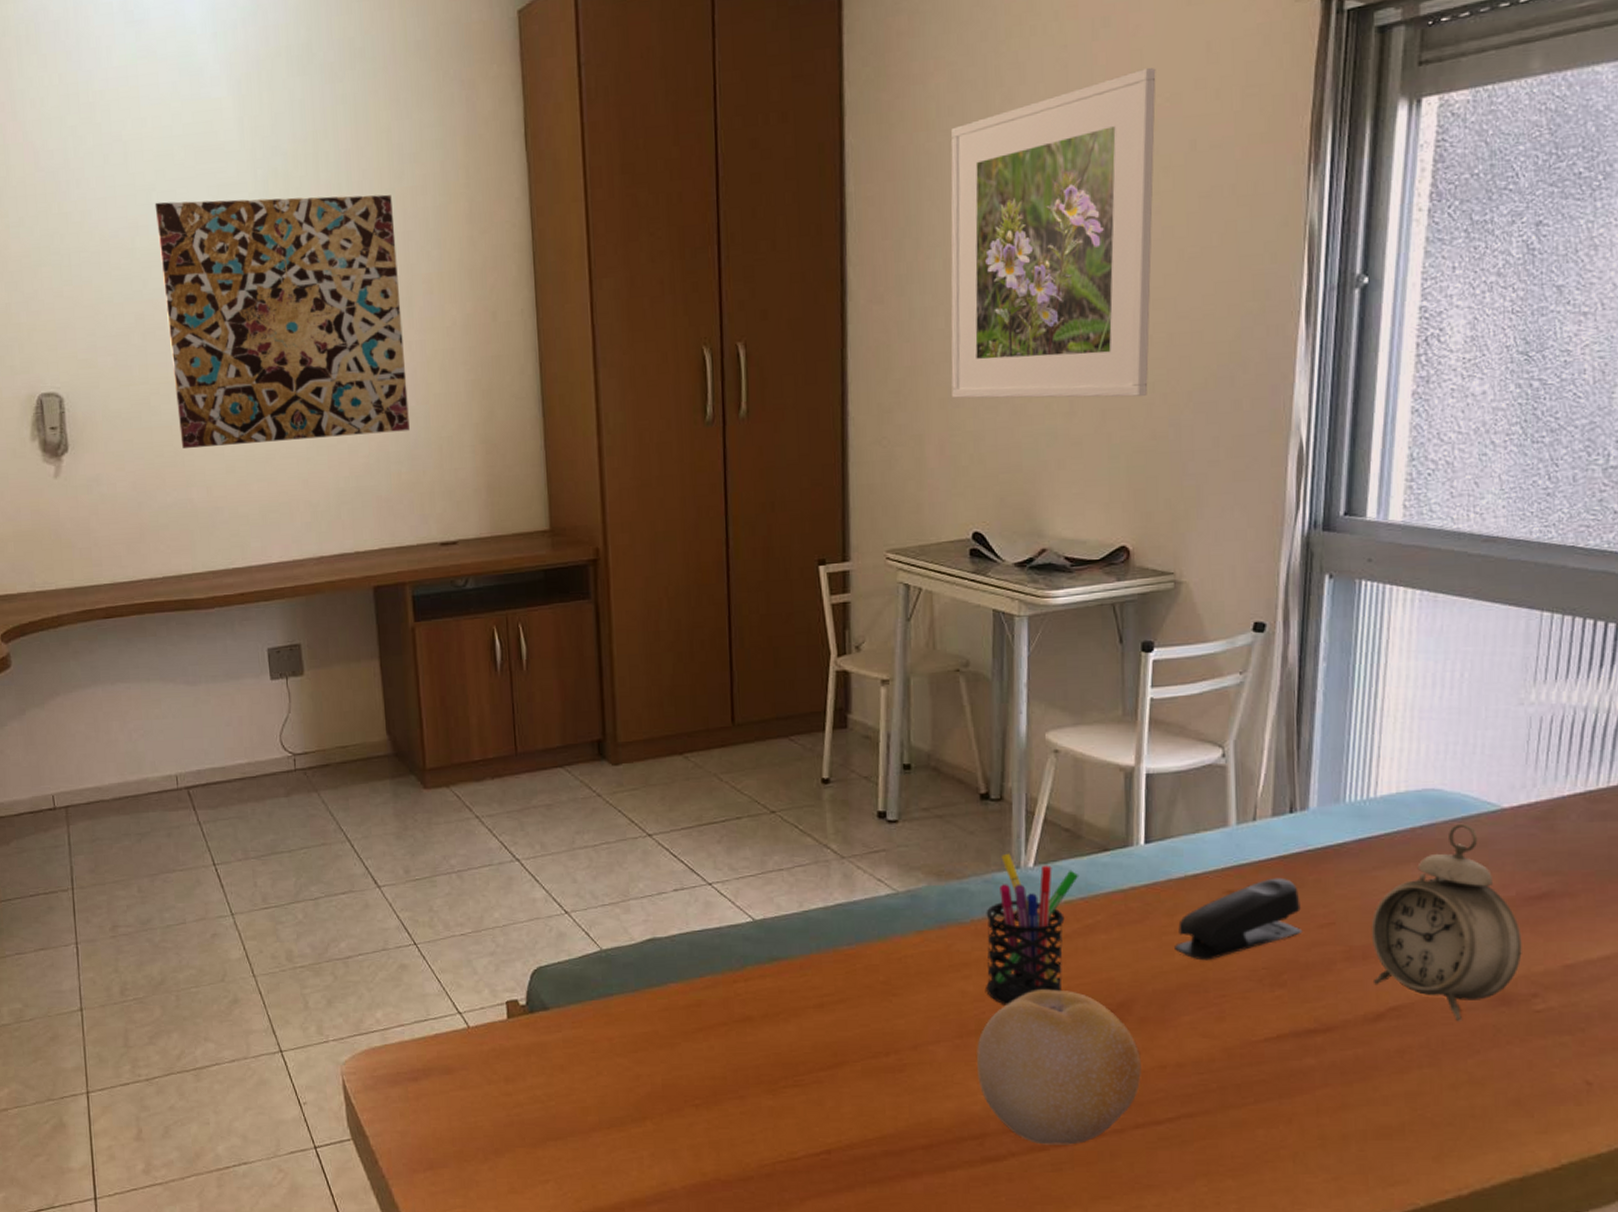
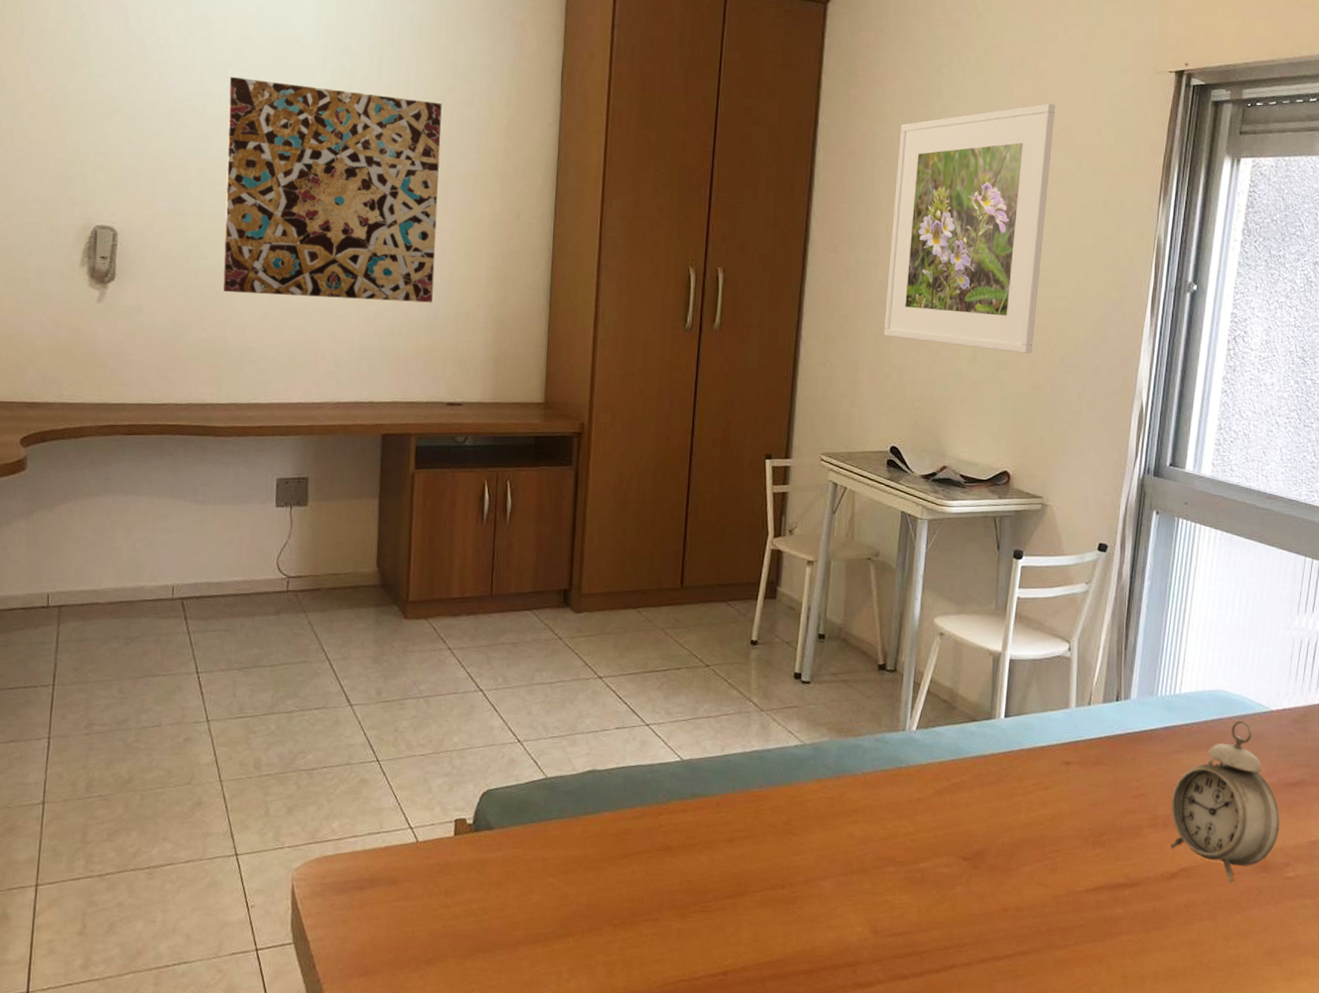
fruit: present [977,989,1141,1145] -> none [856,837,989,975]
pen holder: present [986,853,1079,1005] -> none [869,717,952,849]
stapler: present [1175,877,1303,961] -> none [1022,754,1120,820]

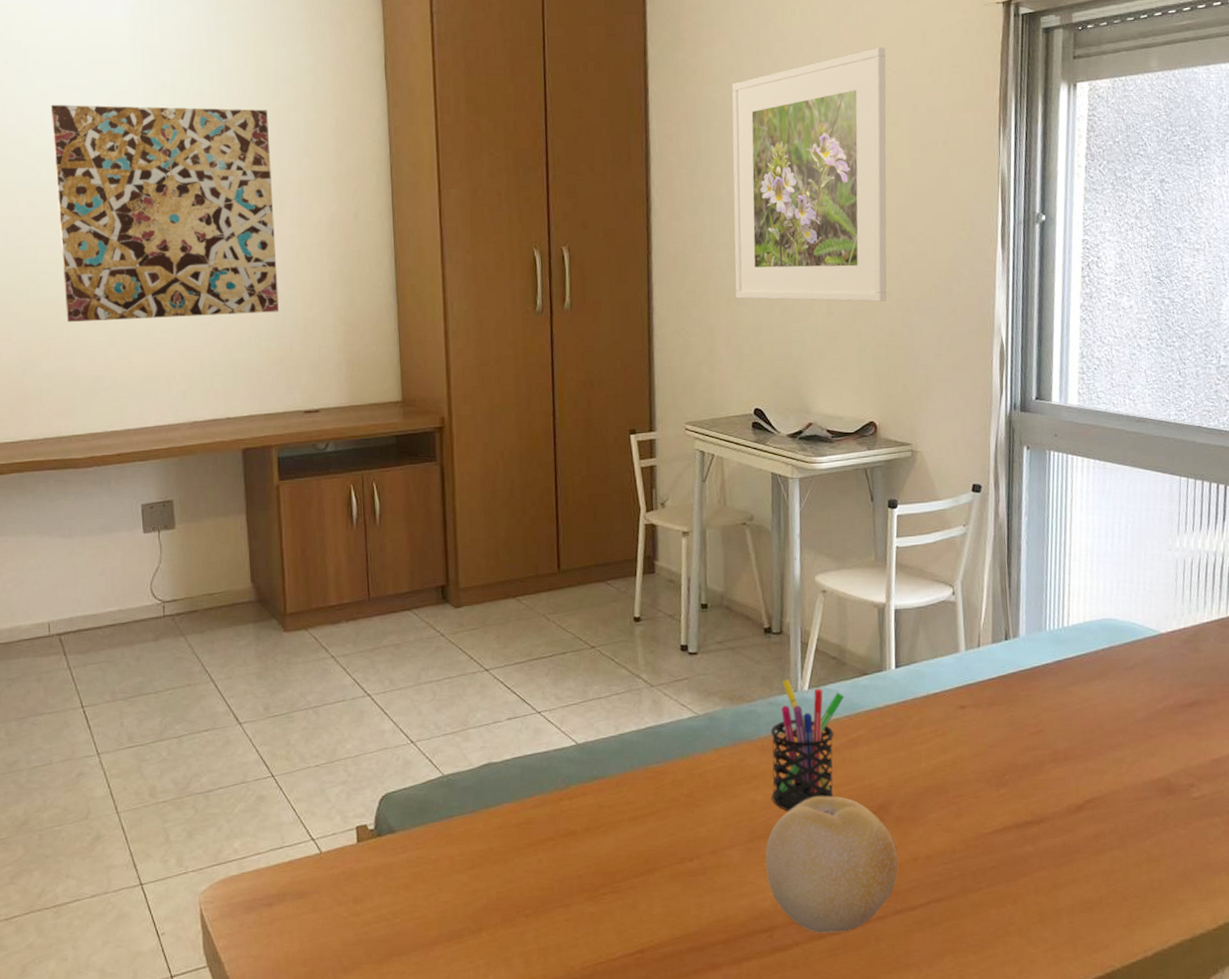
fruit: none [856,837,989,975] -> present [765,796,898,934]
pen holder: none [869,717,952,849] -> present [770,679,845,811]
alarm clock: present [1171,720,1280,884] -> none [1069,646,1181,810]

